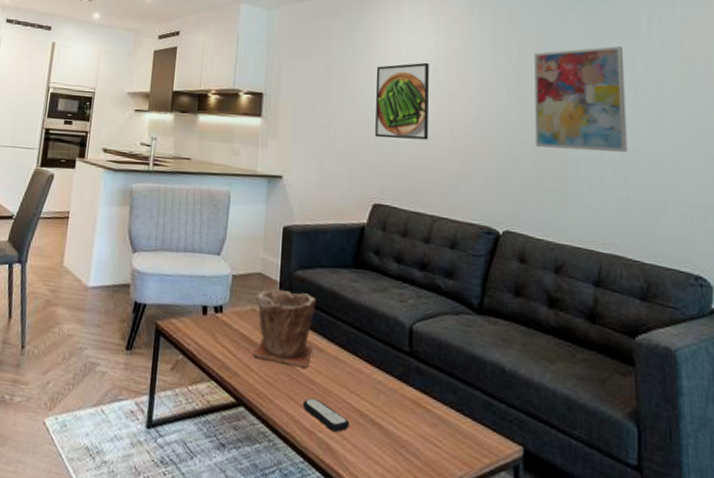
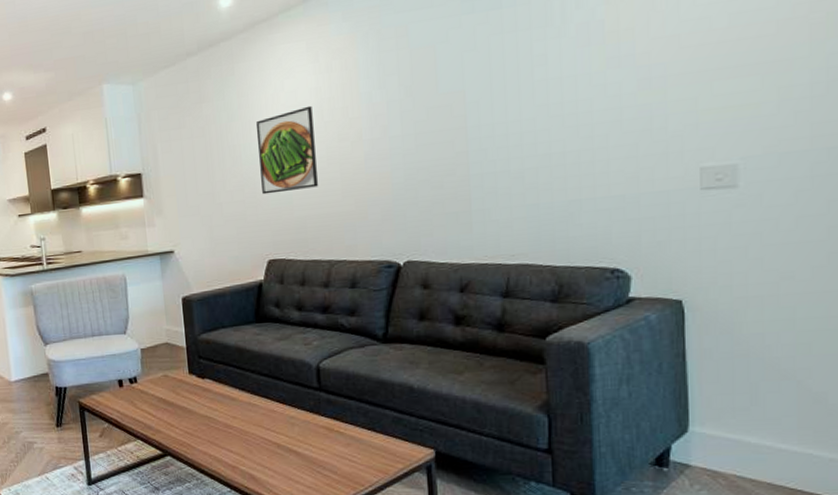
plant pot: present [254,289,316,367] -> none [166,353,226,416]
remote control: present [302,398,349,432] -> none [223,439,268,463]
wall art: present [534,46,628,152] -> none [429,41,538,172]

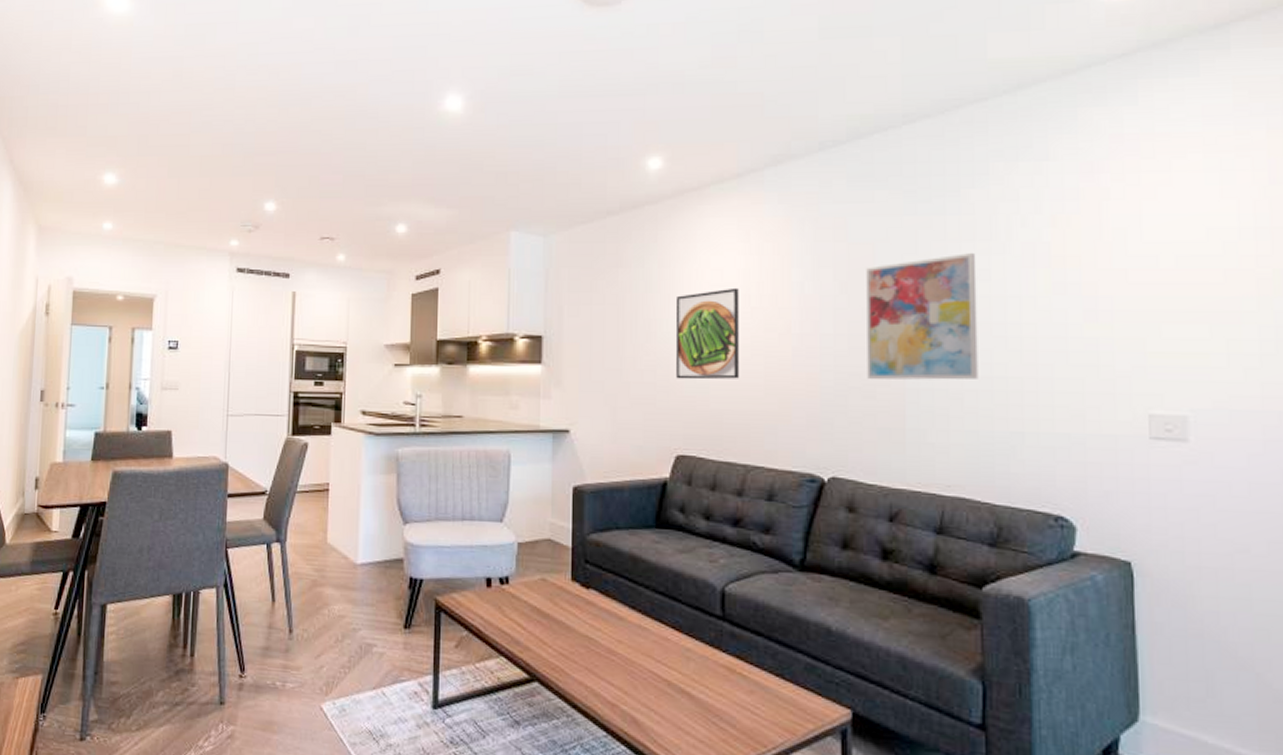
wall art: none [429,41,538,172] -> present [866,253,979,380]

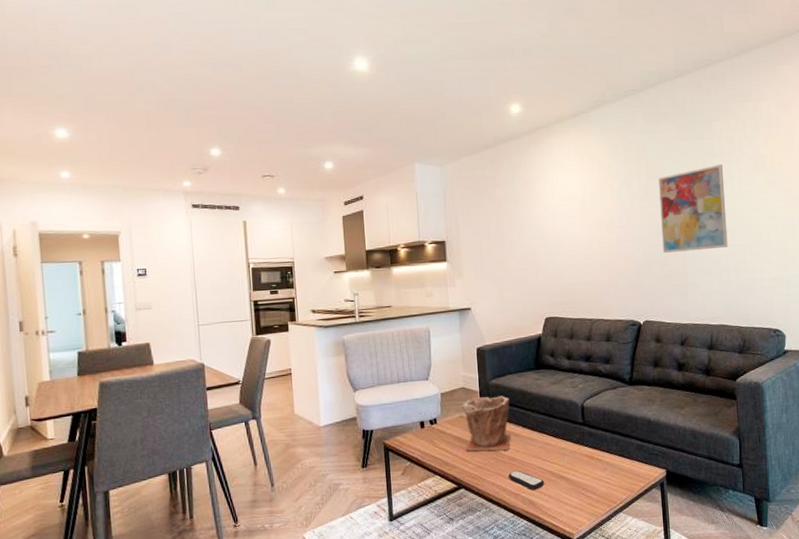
plant pot: none [546,556,614,637] -> present [462,396,511,451]
remote control: none [603,669,656,704] -> present [508,470,544,490]
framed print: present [675,287,740,380] -> none [537,196,584,264]

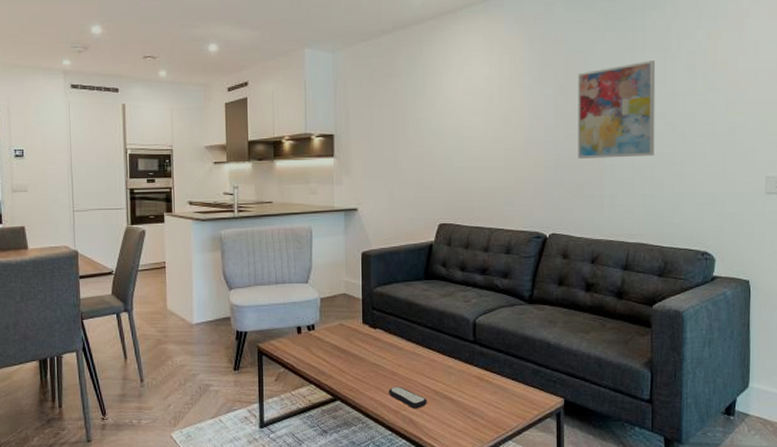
plant pot: present [462,396,511,451] -> none [342,305,394,363]

